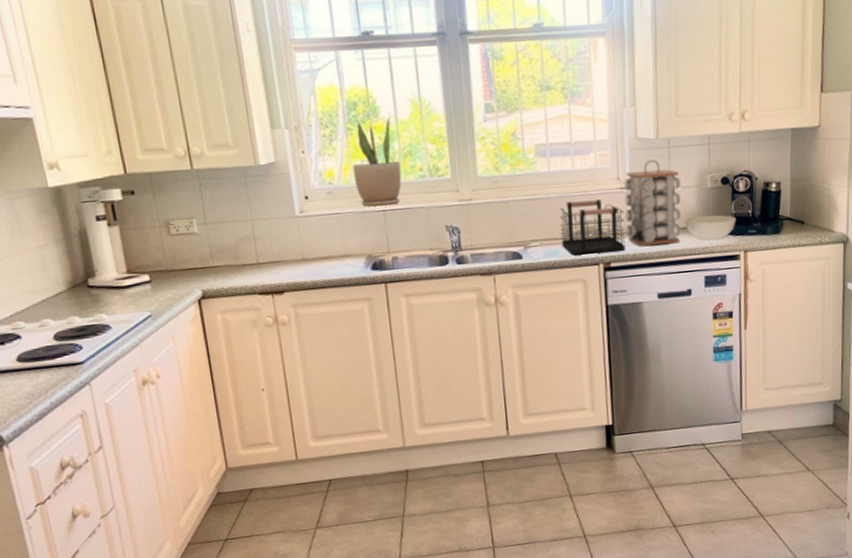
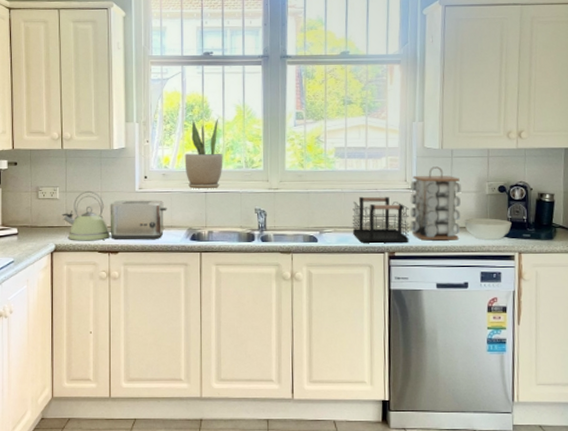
kettle: none [205,219,272,284] -> present [62,190,111,241]
toaster: none [265,224,339,277] -> present [110,200,167,240]

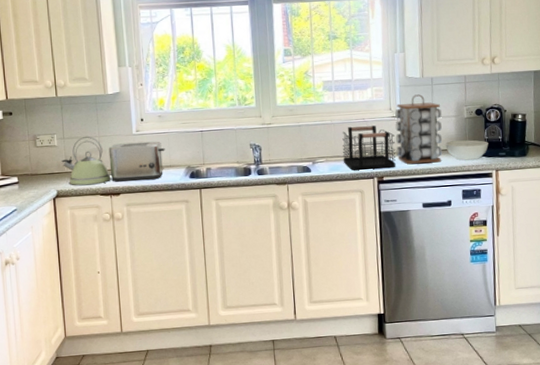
potted plant: present [184,118,223,190] -> none [179,58,217,129]

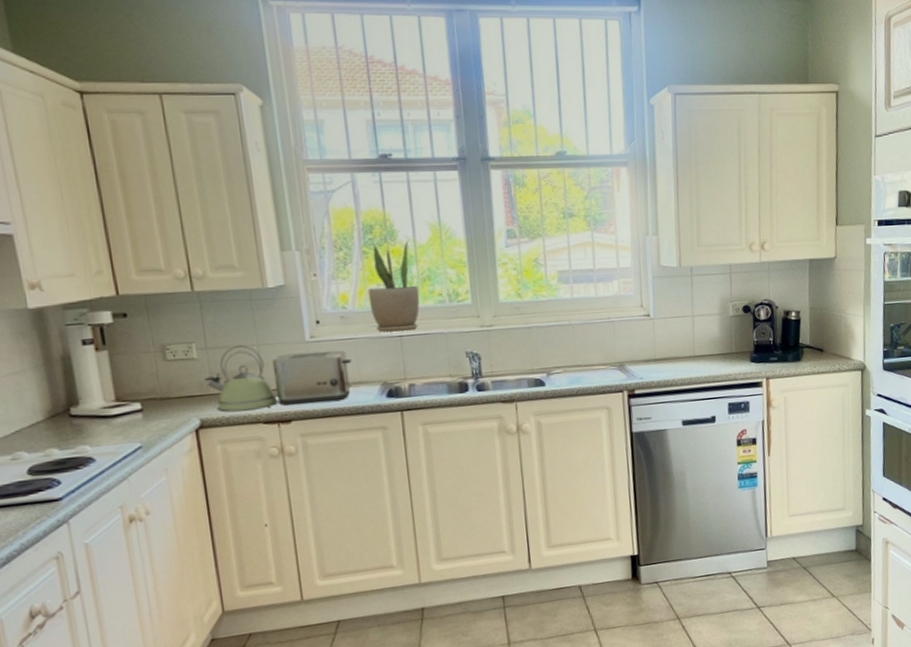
potted plant: none [179,58,217,129] -> present [367,240,420,333]
dish rack: present [342,125,396,170] -> none [583,326,650,383]
spice rack: present [395,94,443,164] -> none [647,287,705,374]
bowl: present [445,139,489,161] -> none [708,342,758,368]

